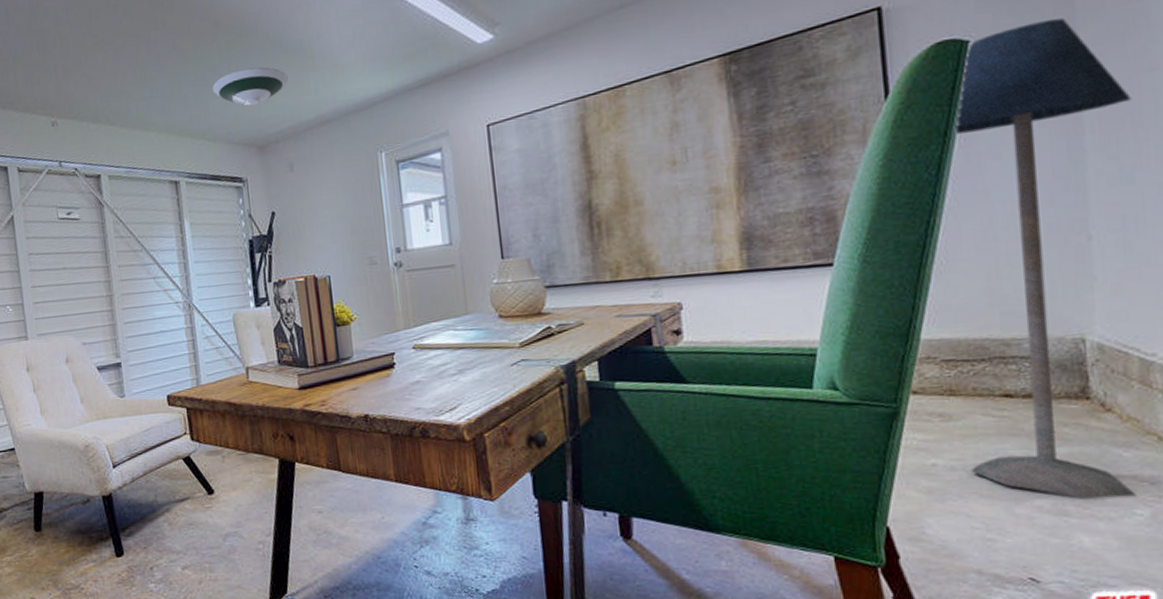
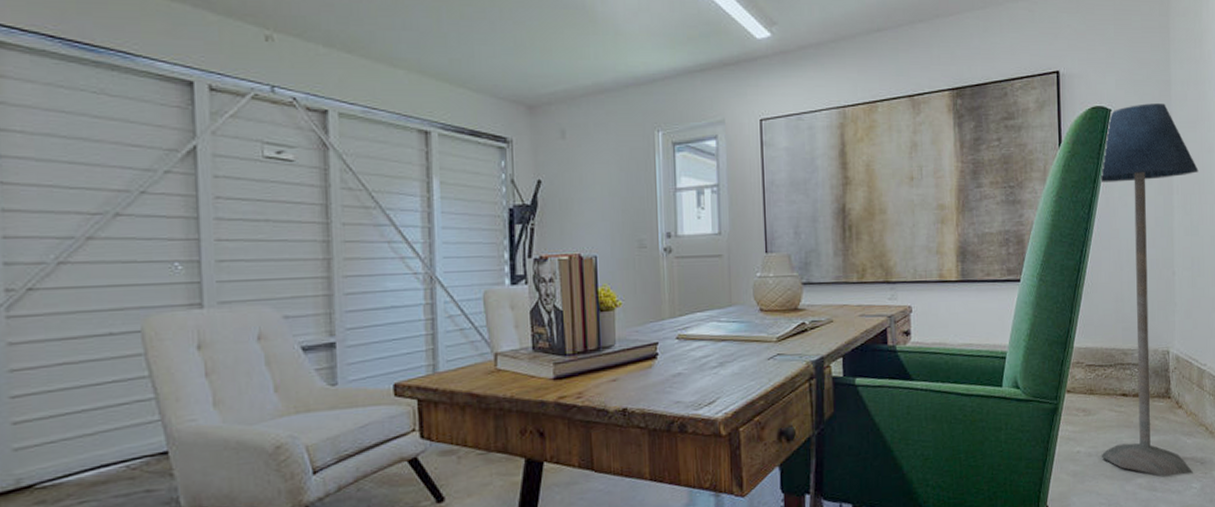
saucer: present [212,67,288,106] -> none [478,17,566,59]

